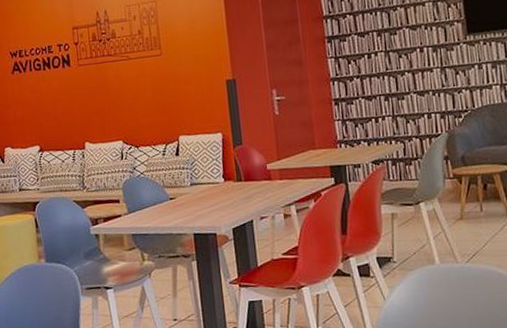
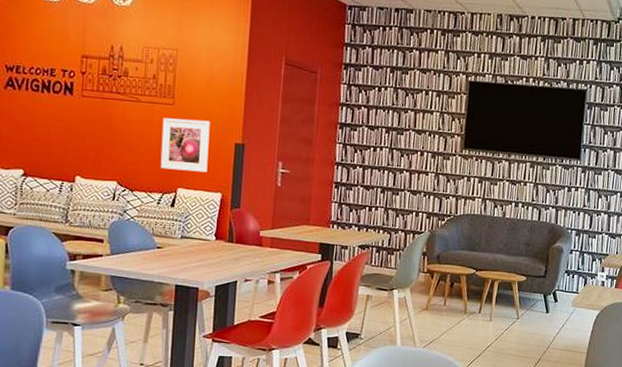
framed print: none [154,63,204,120] -> present [160,117,210,173]

